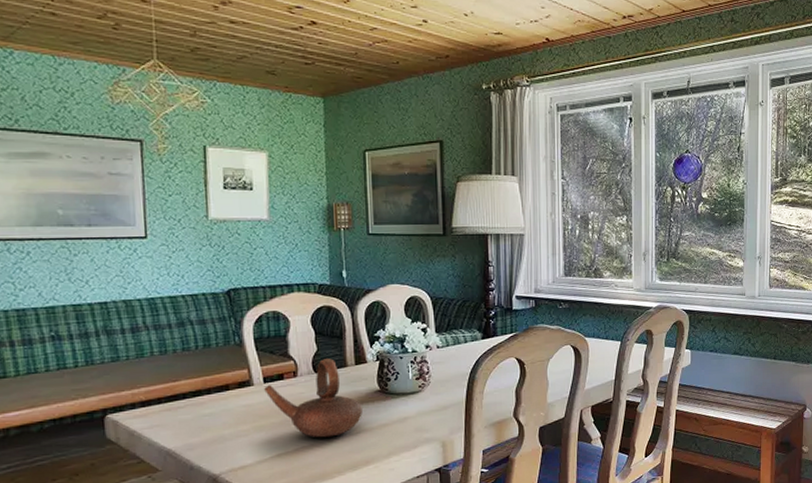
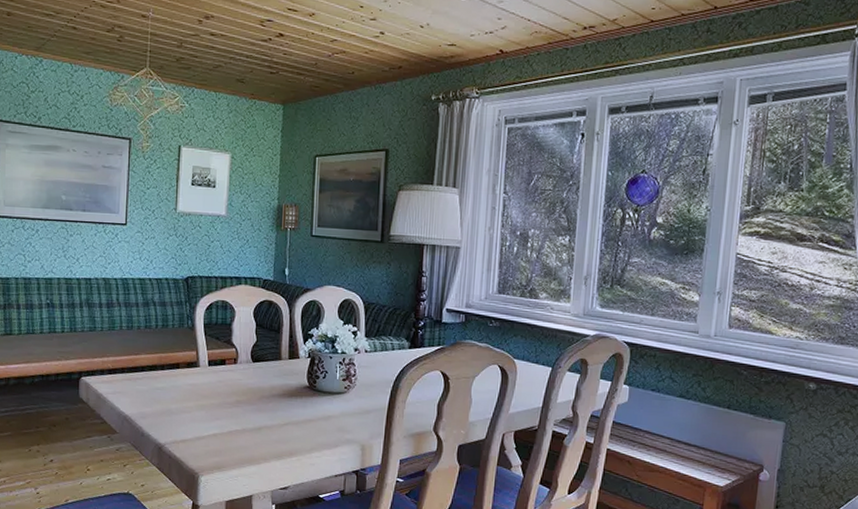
teapot: present [264,358,362,438] -> none [208,350,291,425]

